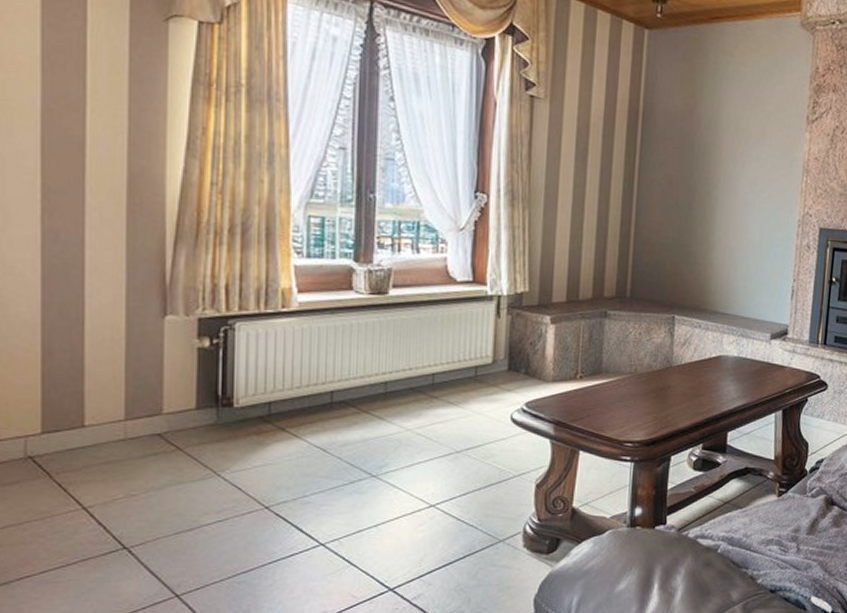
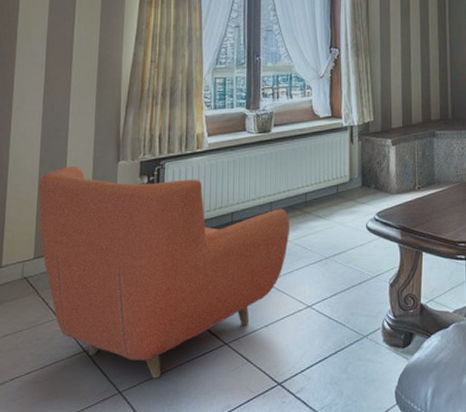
armchair: none [41,317,410,581] -> present [38,166,289,379]

